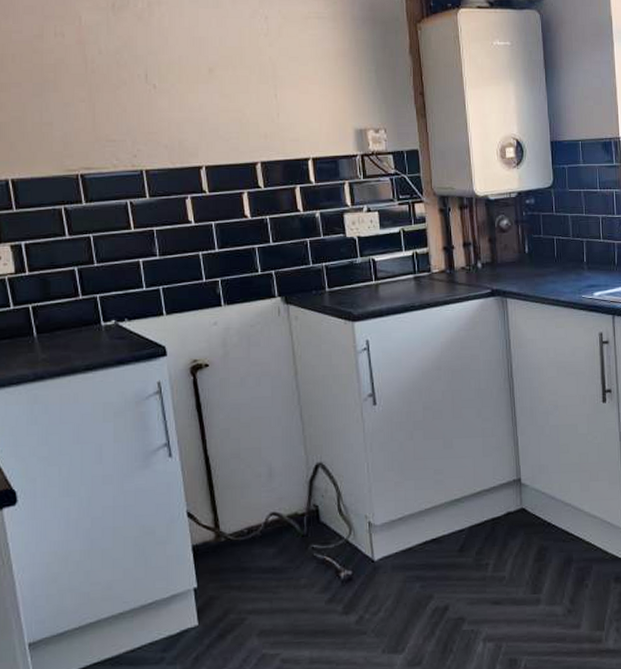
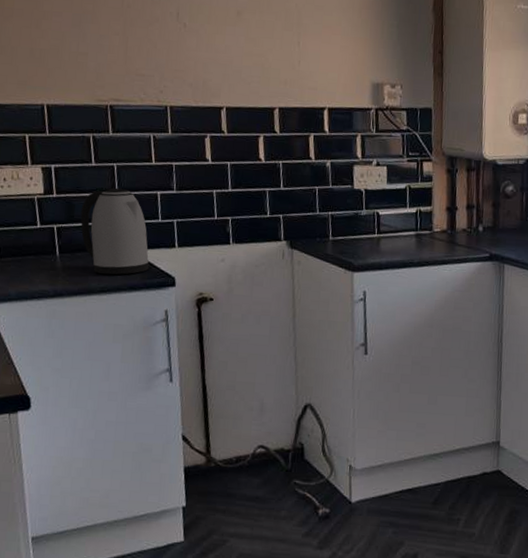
kettle: none [57,259,137,352] -> present [80,187,149,275]

